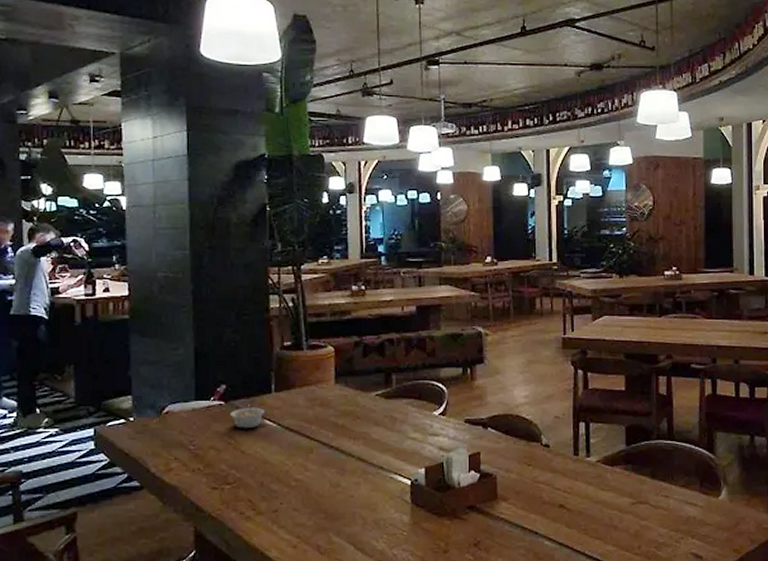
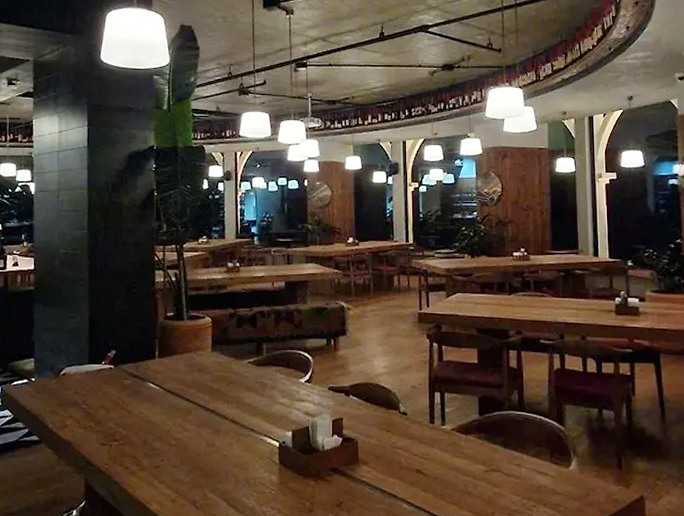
legume: present [230,403,265,429] -> none [119,368,149,391]

